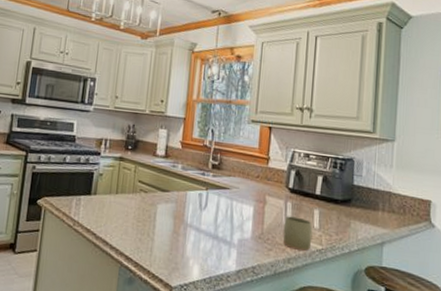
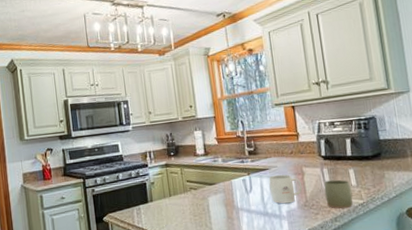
mug: none [225,196,262,232] -> present [269,174,303,204]

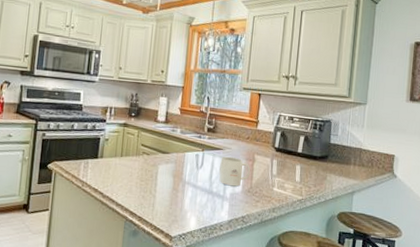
mug: present [324,179,353,209] -> none [269,171,295,201]

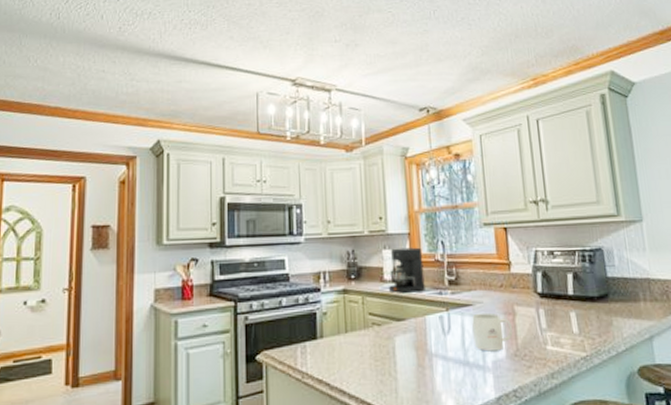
coffee maker: none [160,97,192,134] -> present [389,247,425,293]

